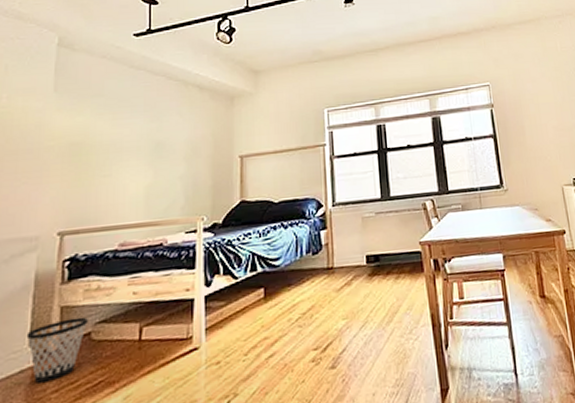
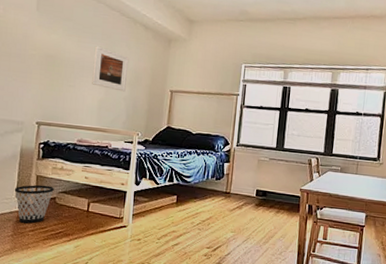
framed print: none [134,120,182,170] -> present [92,46,129,92]

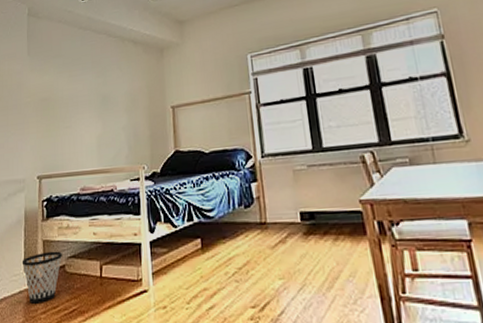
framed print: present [92,46,129,92] -> none [86,76,123,121]

